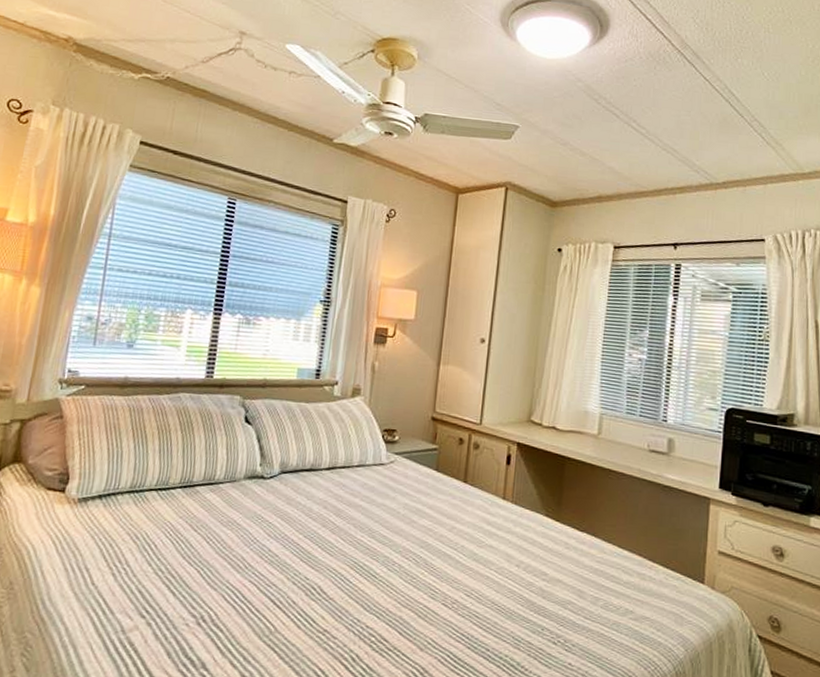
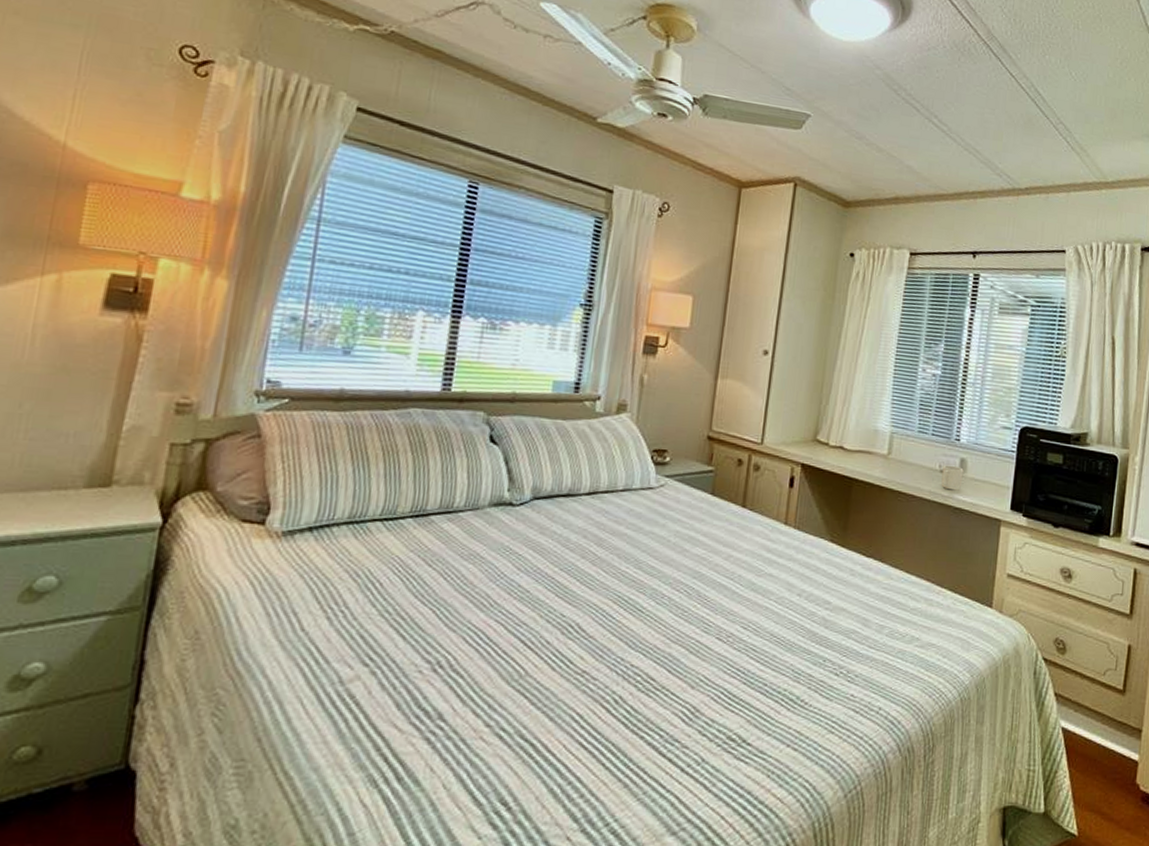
mug: none [650,444,672,469] -> present [941,465,964,491]

